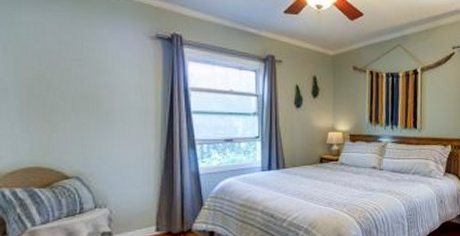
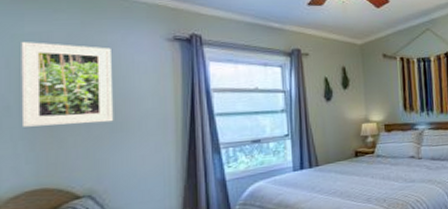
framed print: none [17,30,100,112] -> present [21,42,114,127]

